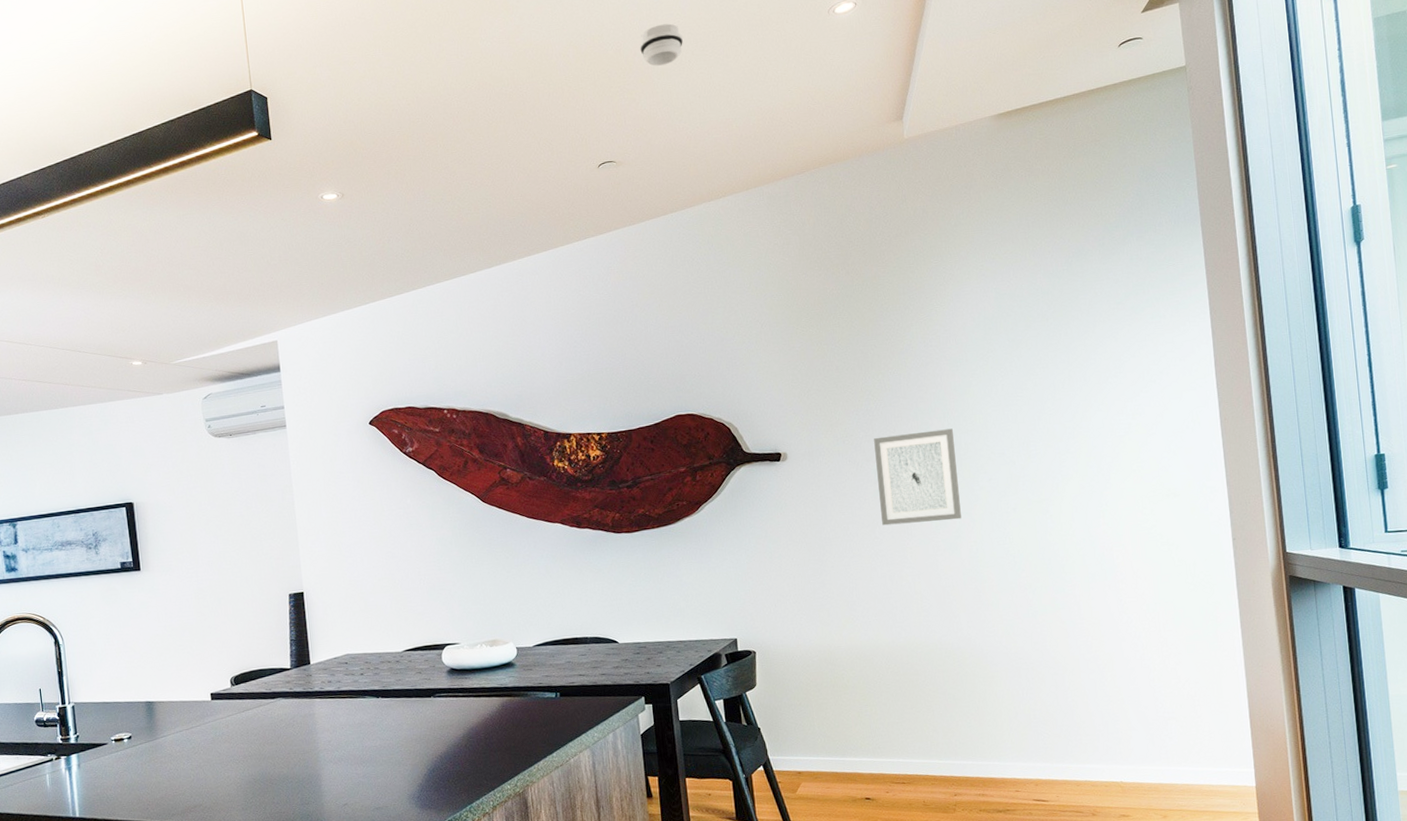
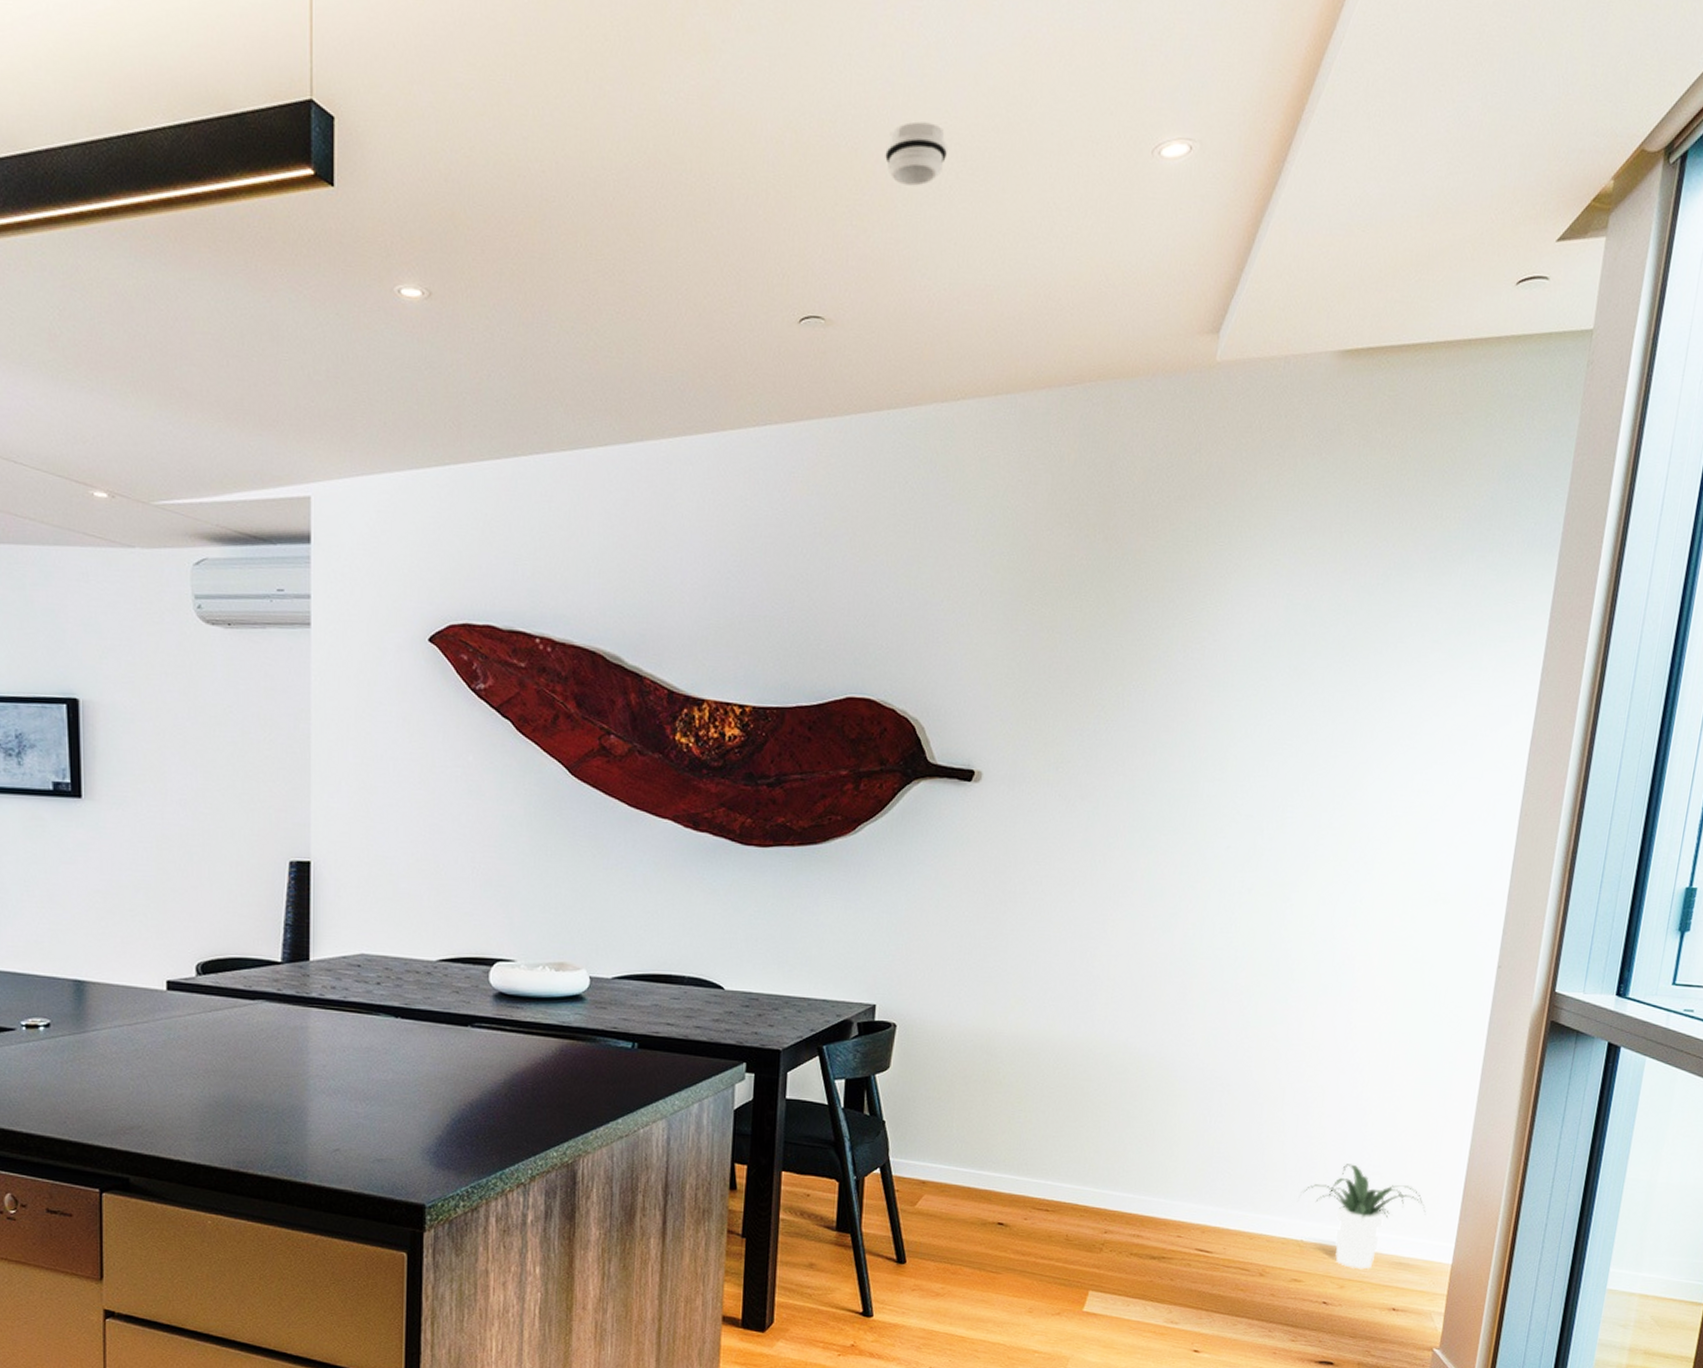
wall art: present [874,428,962,526] -> none [1084,769,1196,893]
potted plant: none [1111,713,1222,801] -> present [1300,1164,1426,1270]

